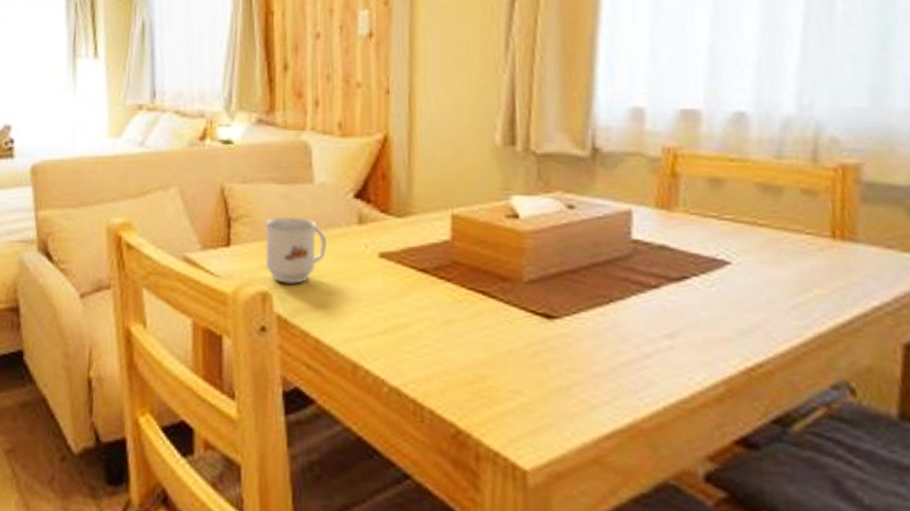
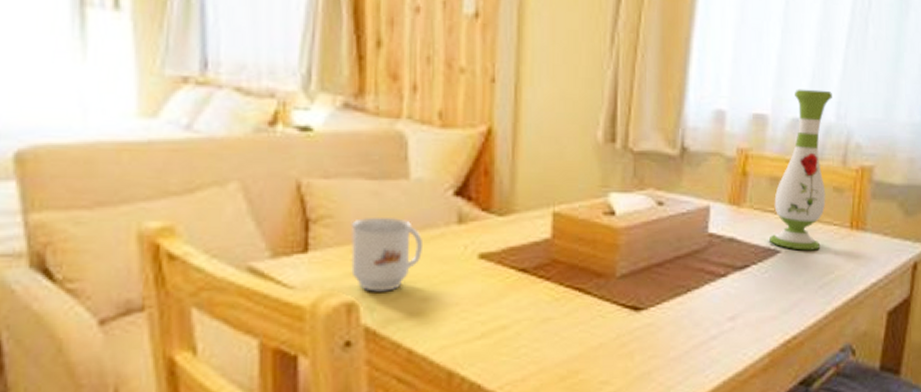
vase: none [714,78,792,263] -> present [770,89,832,251]

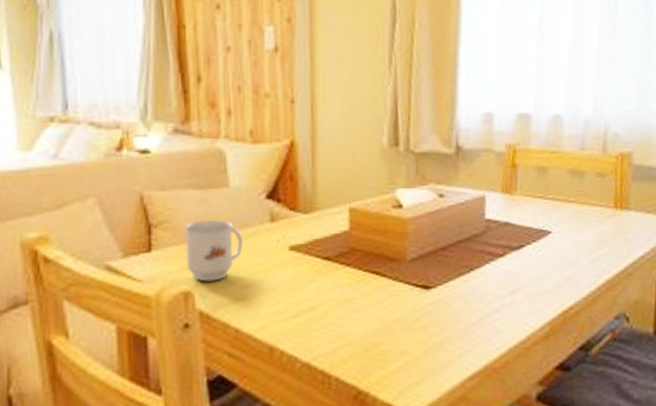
vase: present [770,89,832,251] -> none [541,88,590,230]

